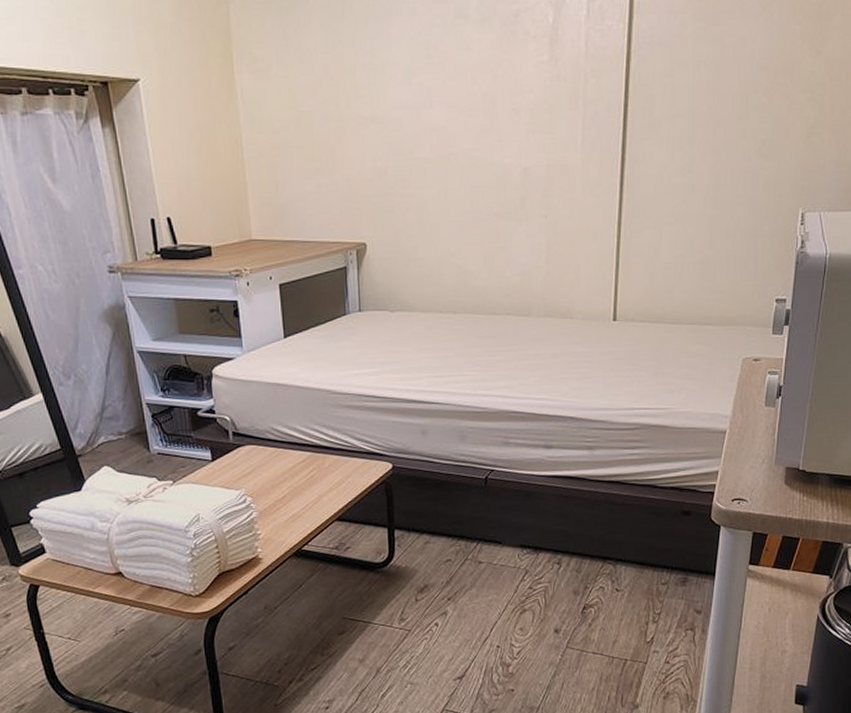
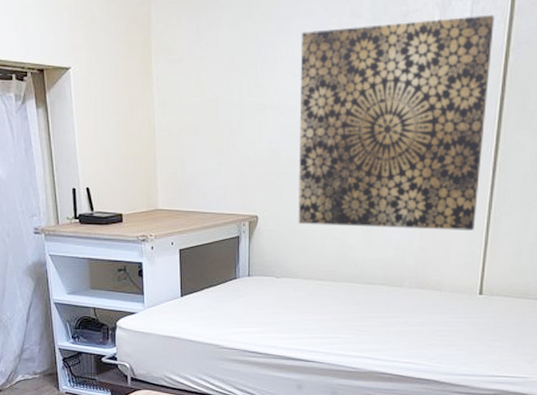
wall art: none [402,13,613,252] -> present [298,15,495,231]

